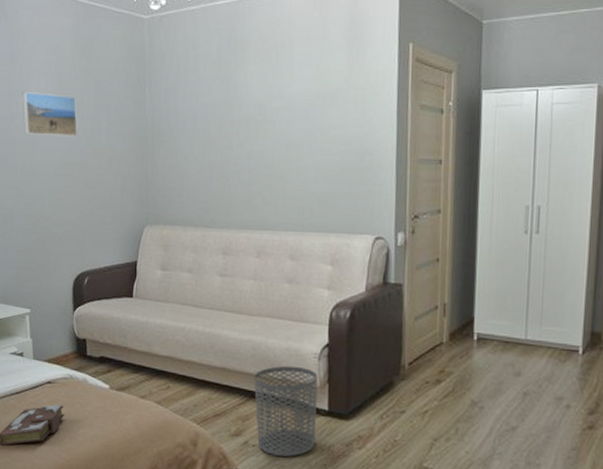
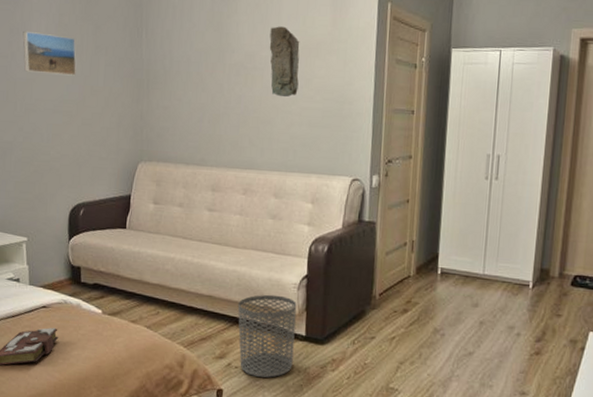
stone relief: none [281,74,314,150] -> present [269,26,300,97]

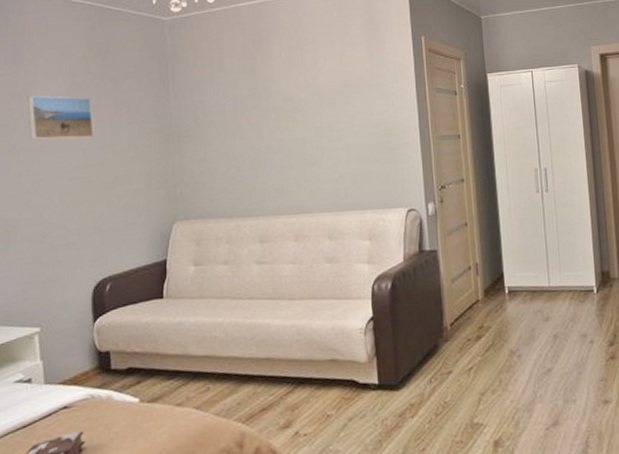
waste bin: present [237,294,297,378] -> none [300,344,368,442]
stone relief: present [269,26,300,97] -> none [307,67,342,135]

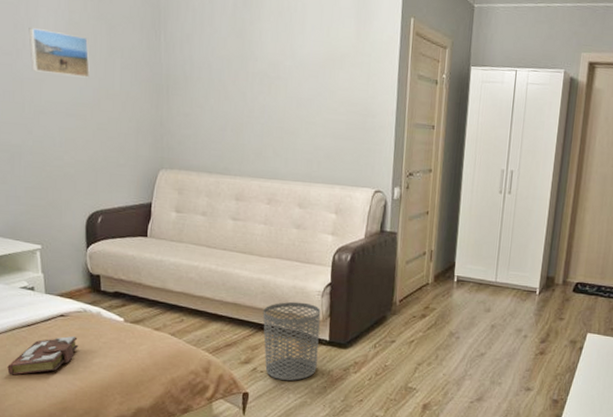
waste bin: none [300,344,368,442] -> present [262,301,321,381]

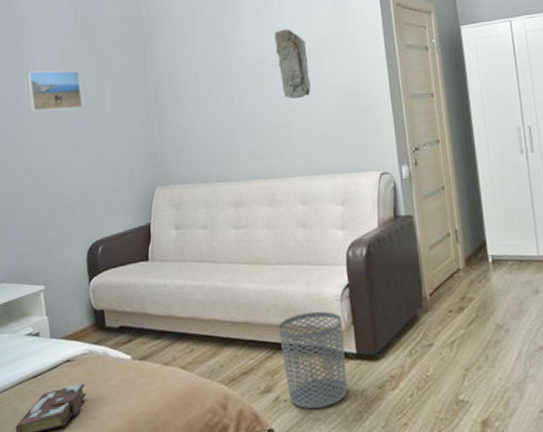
stone relief: none [293,36,324,108] -> present [274,29,311,99]

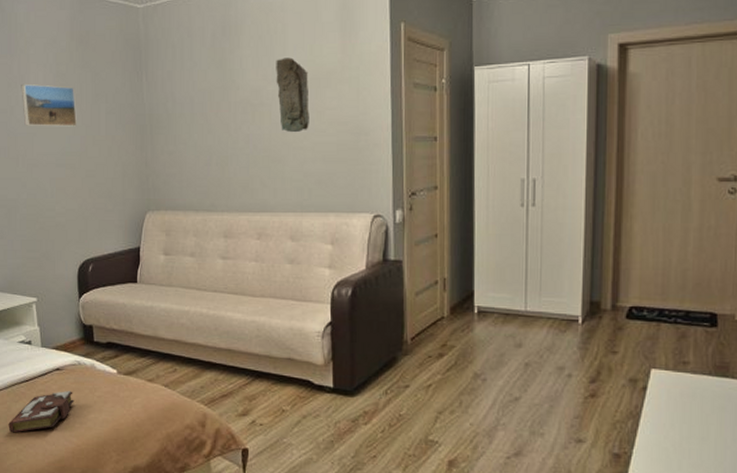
waste bin: present [278,311,348,409] -> none [258,345,322,434]

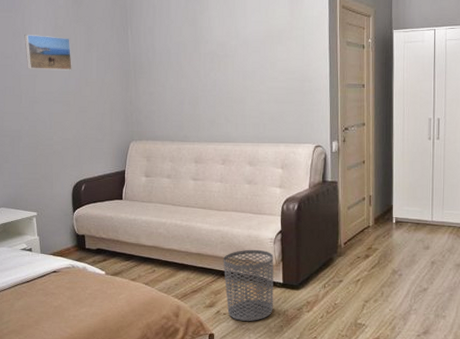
book: present [8,390,74,433] -> none [11,289,69,326]
waste bin: none [258,345,322,434] -> present [223,249,274,321]
stone relief: present [276,57,309,132] -> none [237,19,264,78]

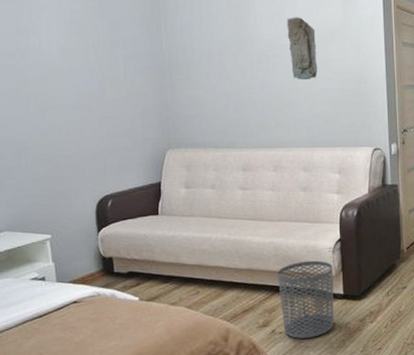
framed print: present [24,34,72,71] -> none [32,29,94,71]
stone relief: none [237,19,264,78] -> present [287,17,317,79]

